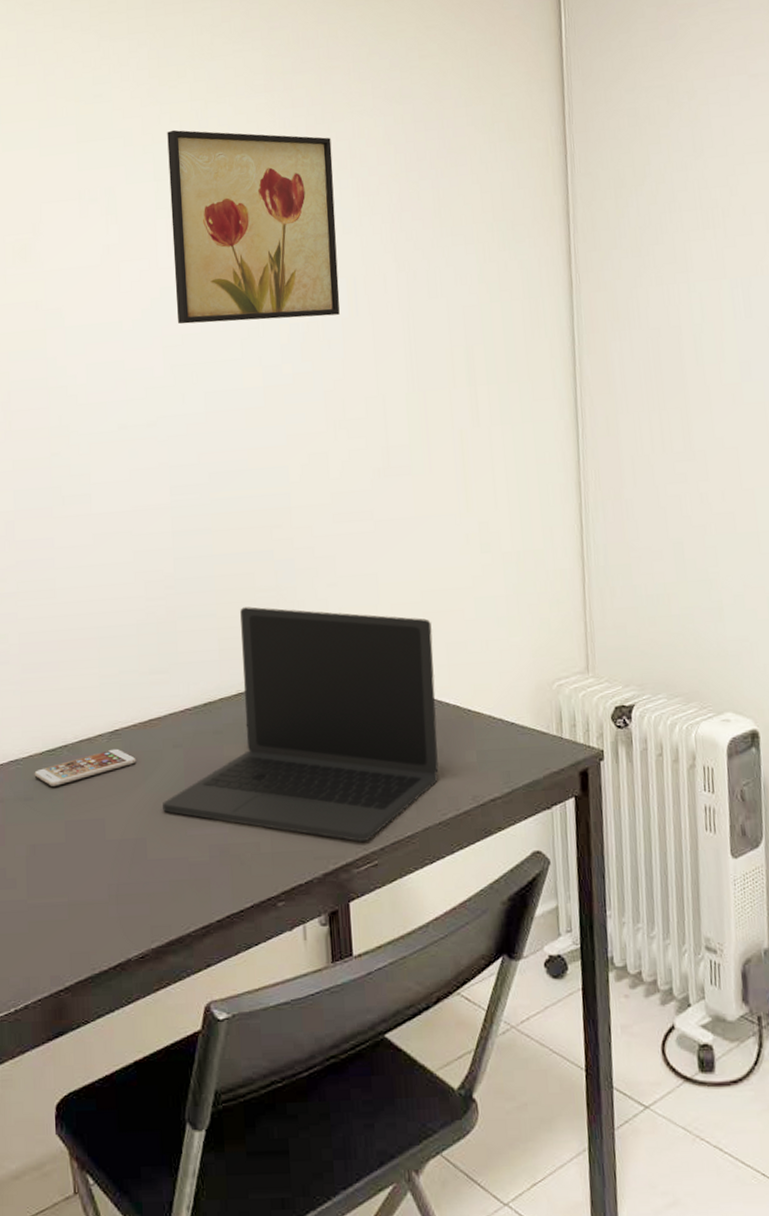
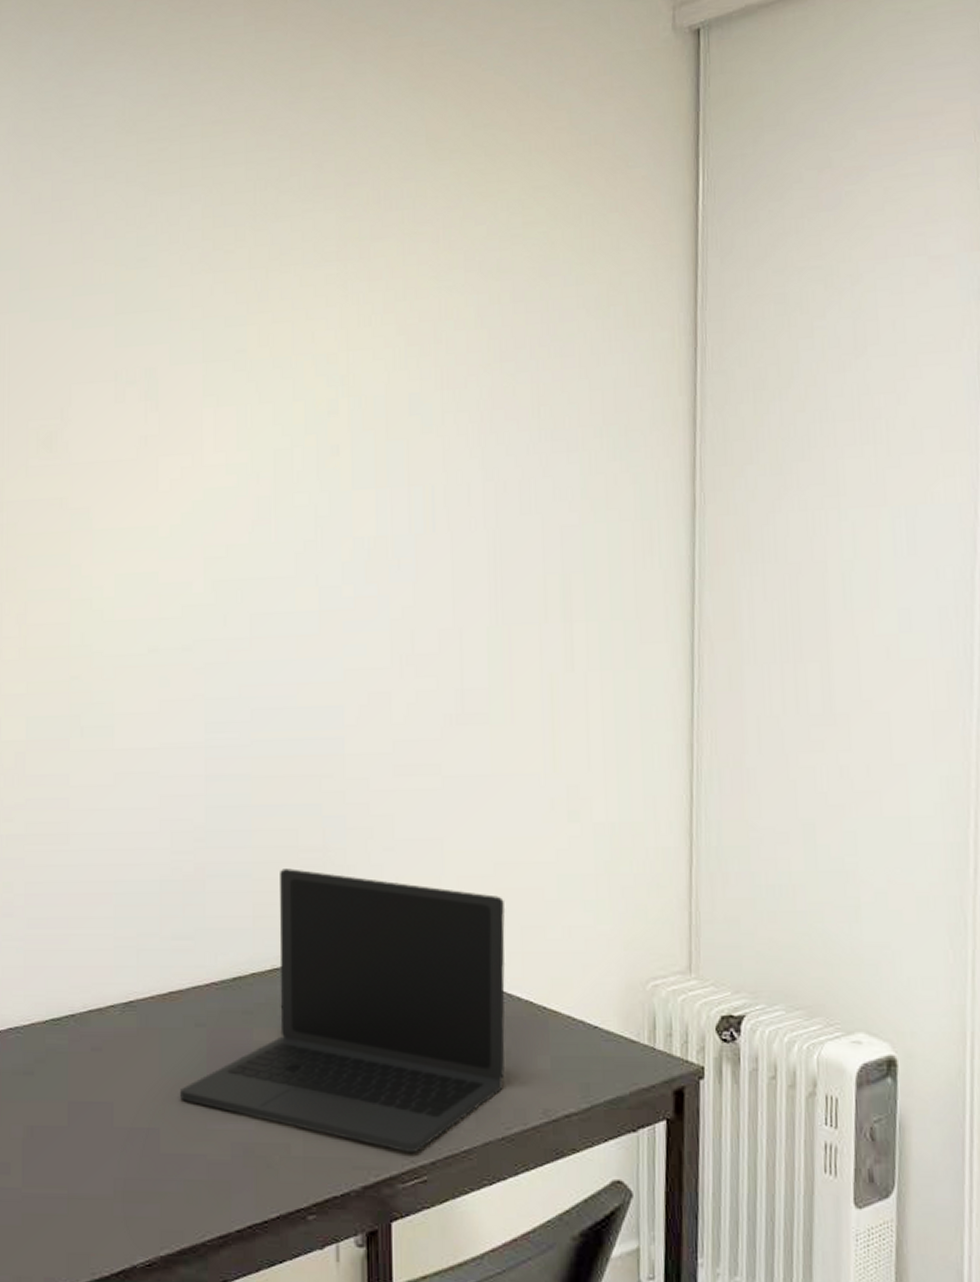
smartphone: present [34,748,137,786] -> none [36,1023,152,1061]
wall art: present [167,129,340,324] -> none [220,302,414,533]

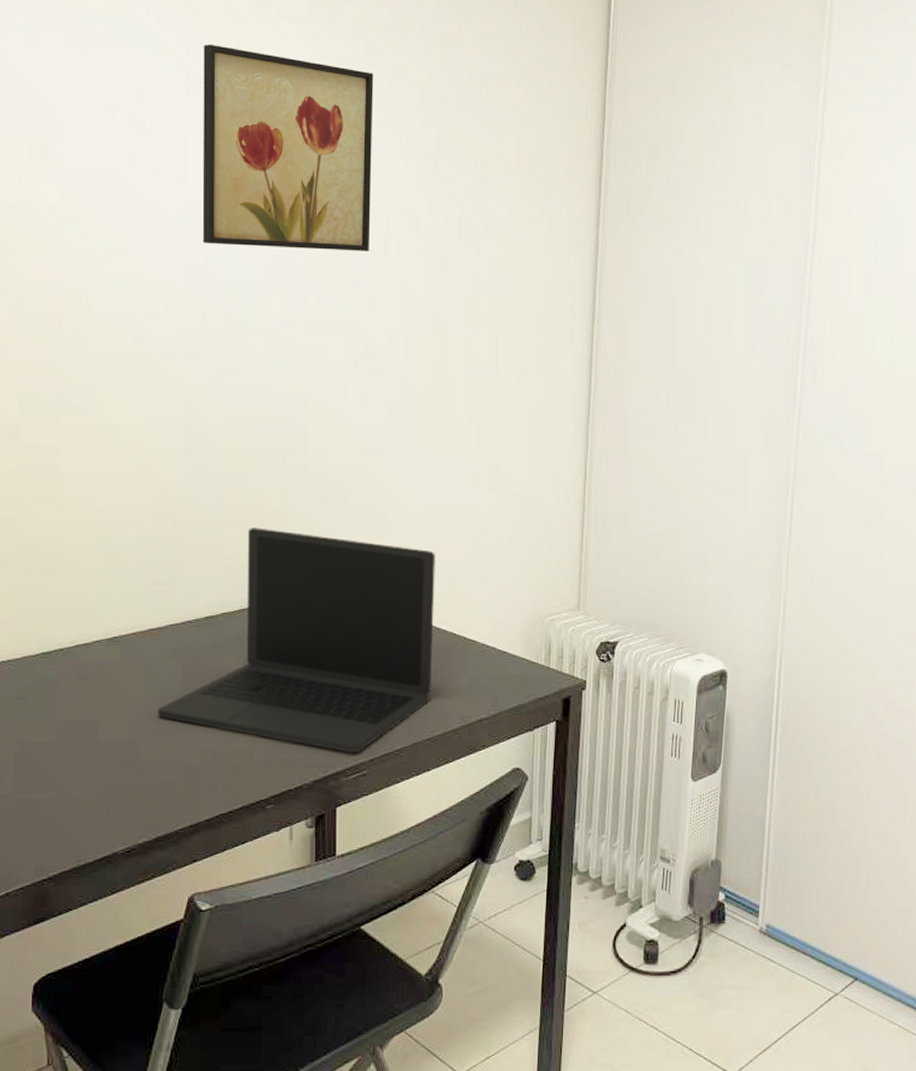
wall art: none [220,302,414,533] -> present [202,44,373,251]

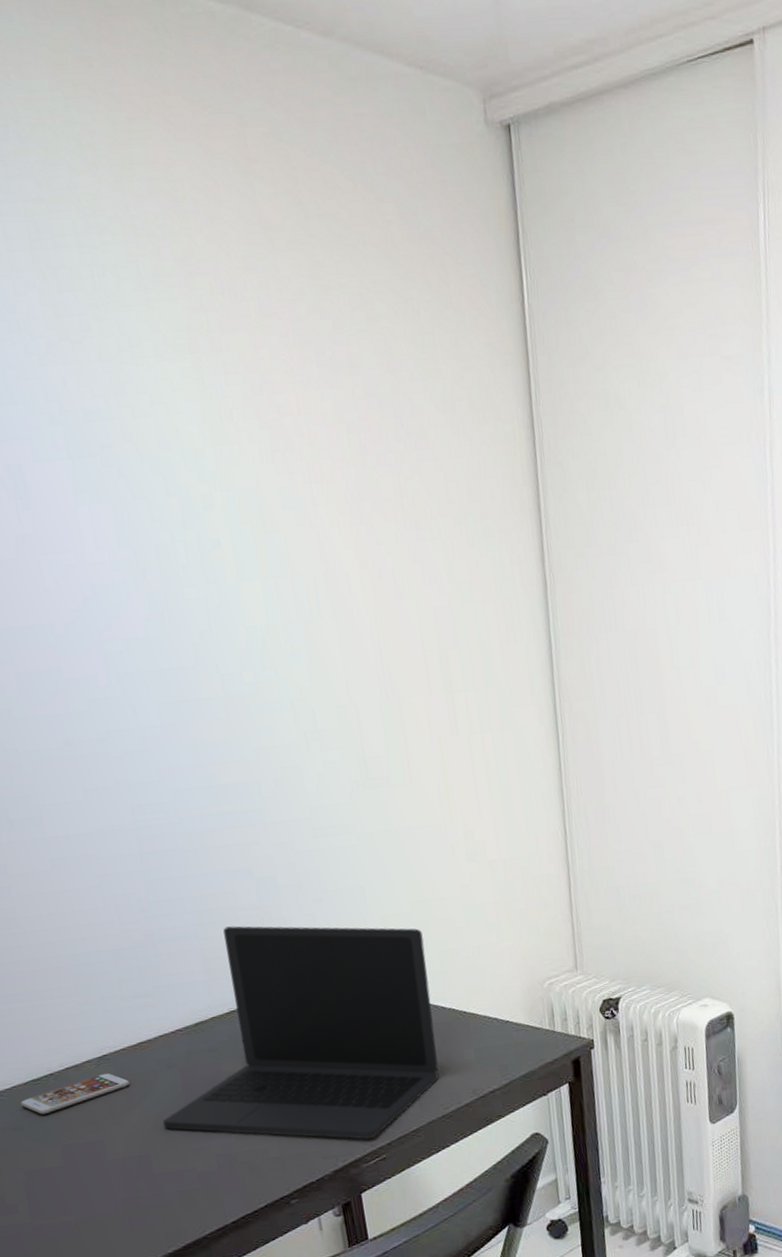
smartphone: none [27,655,134,688] -> present [20,1073,130,1115]
wall art: present [202,44,373,251] -> none [76,396,301,628]

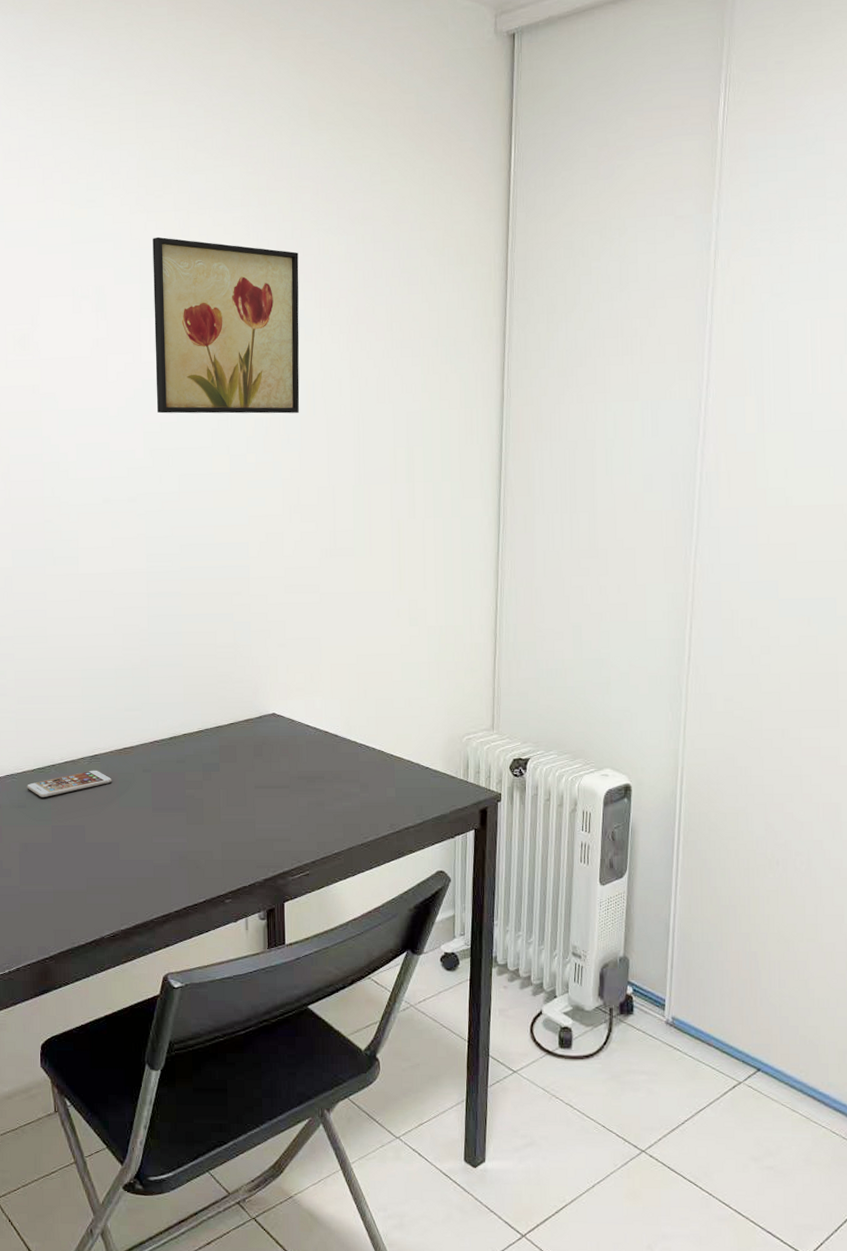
wall art: none [76,396,301,628] -> present [152,236,300,414]
laptop: present [163,926,439,1139] -> none [133,660,364,855]

